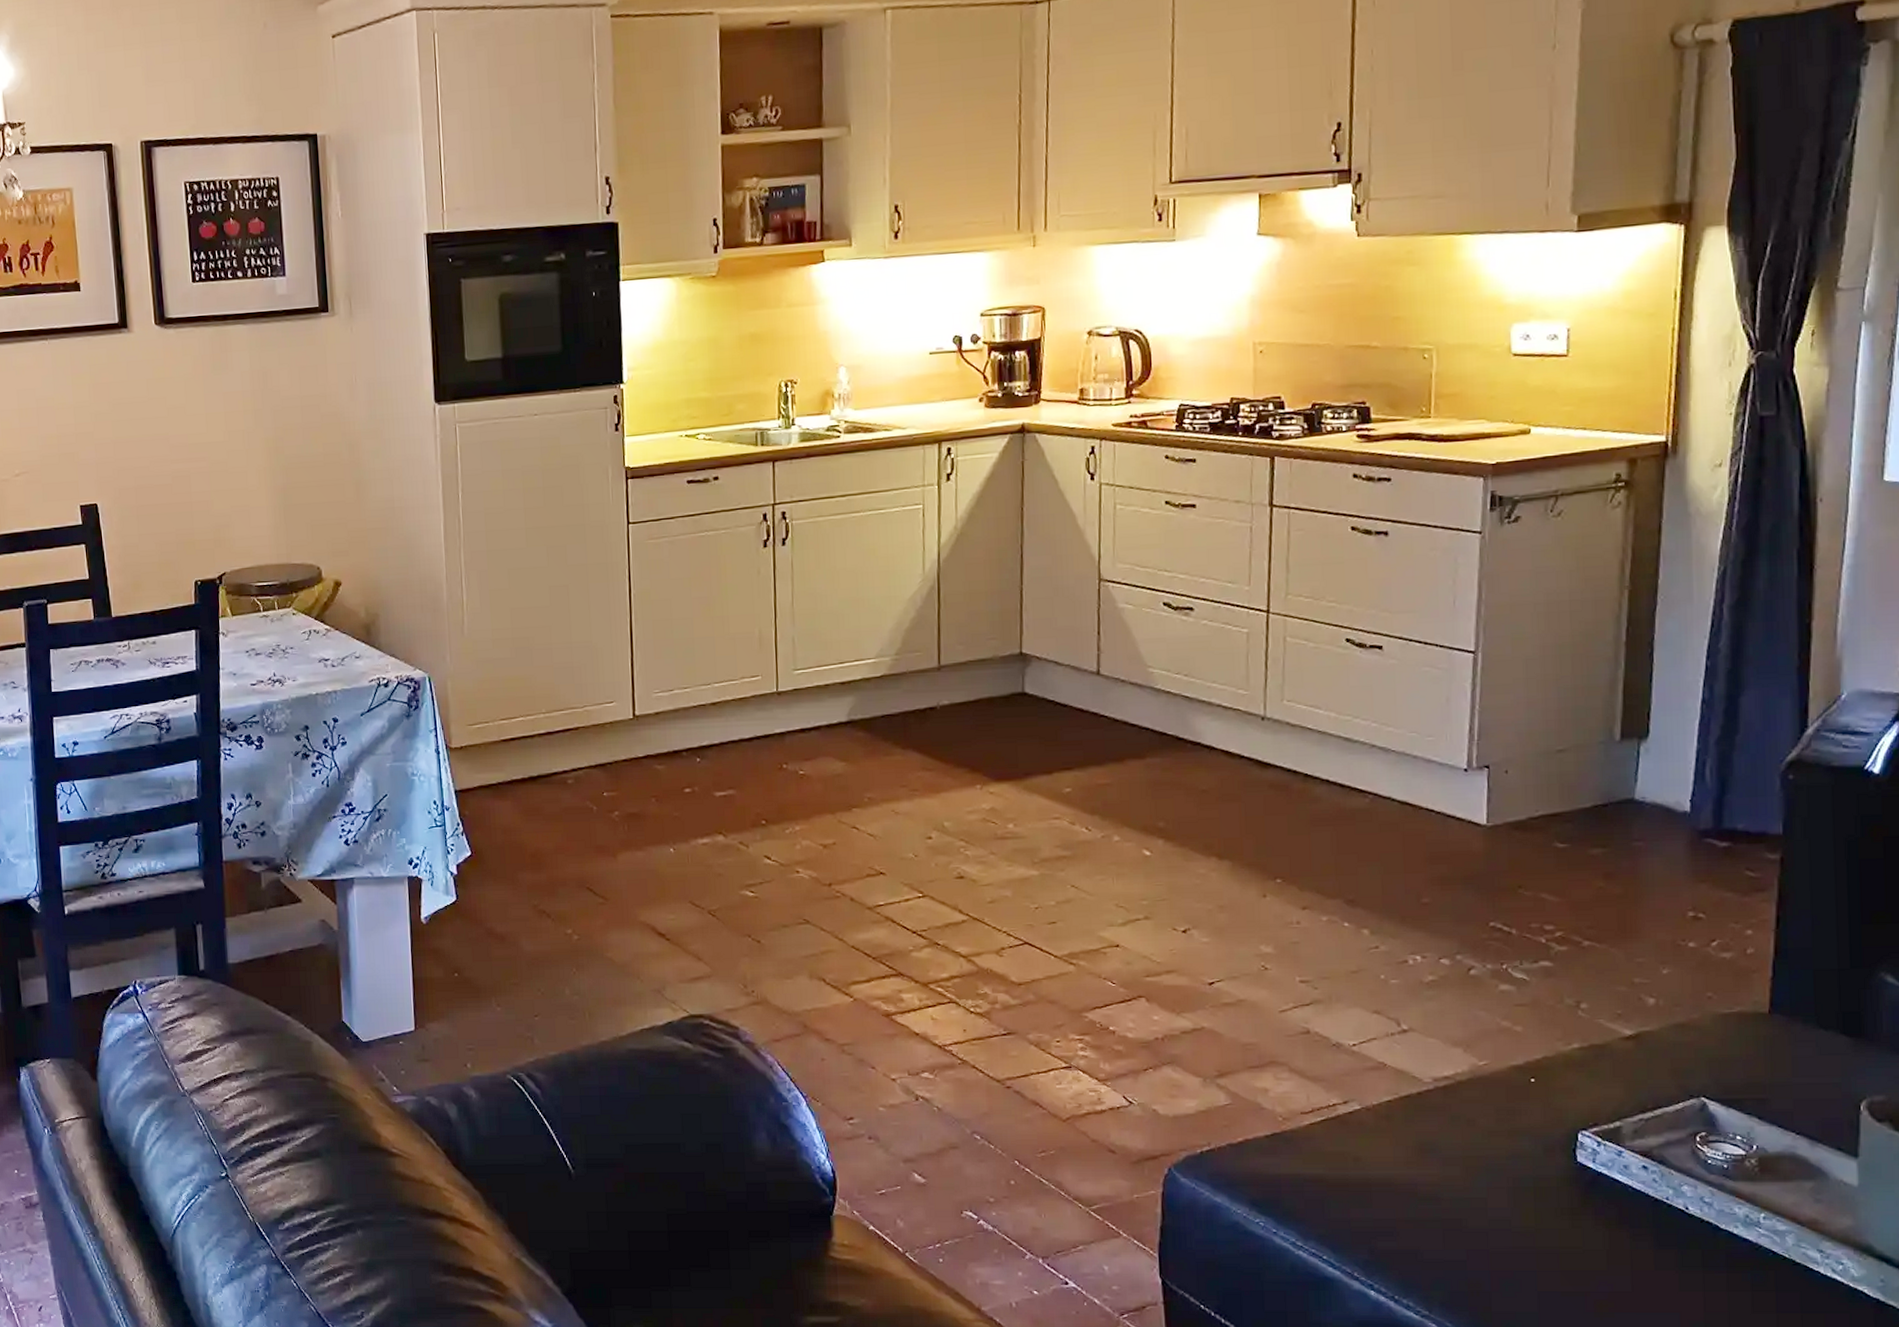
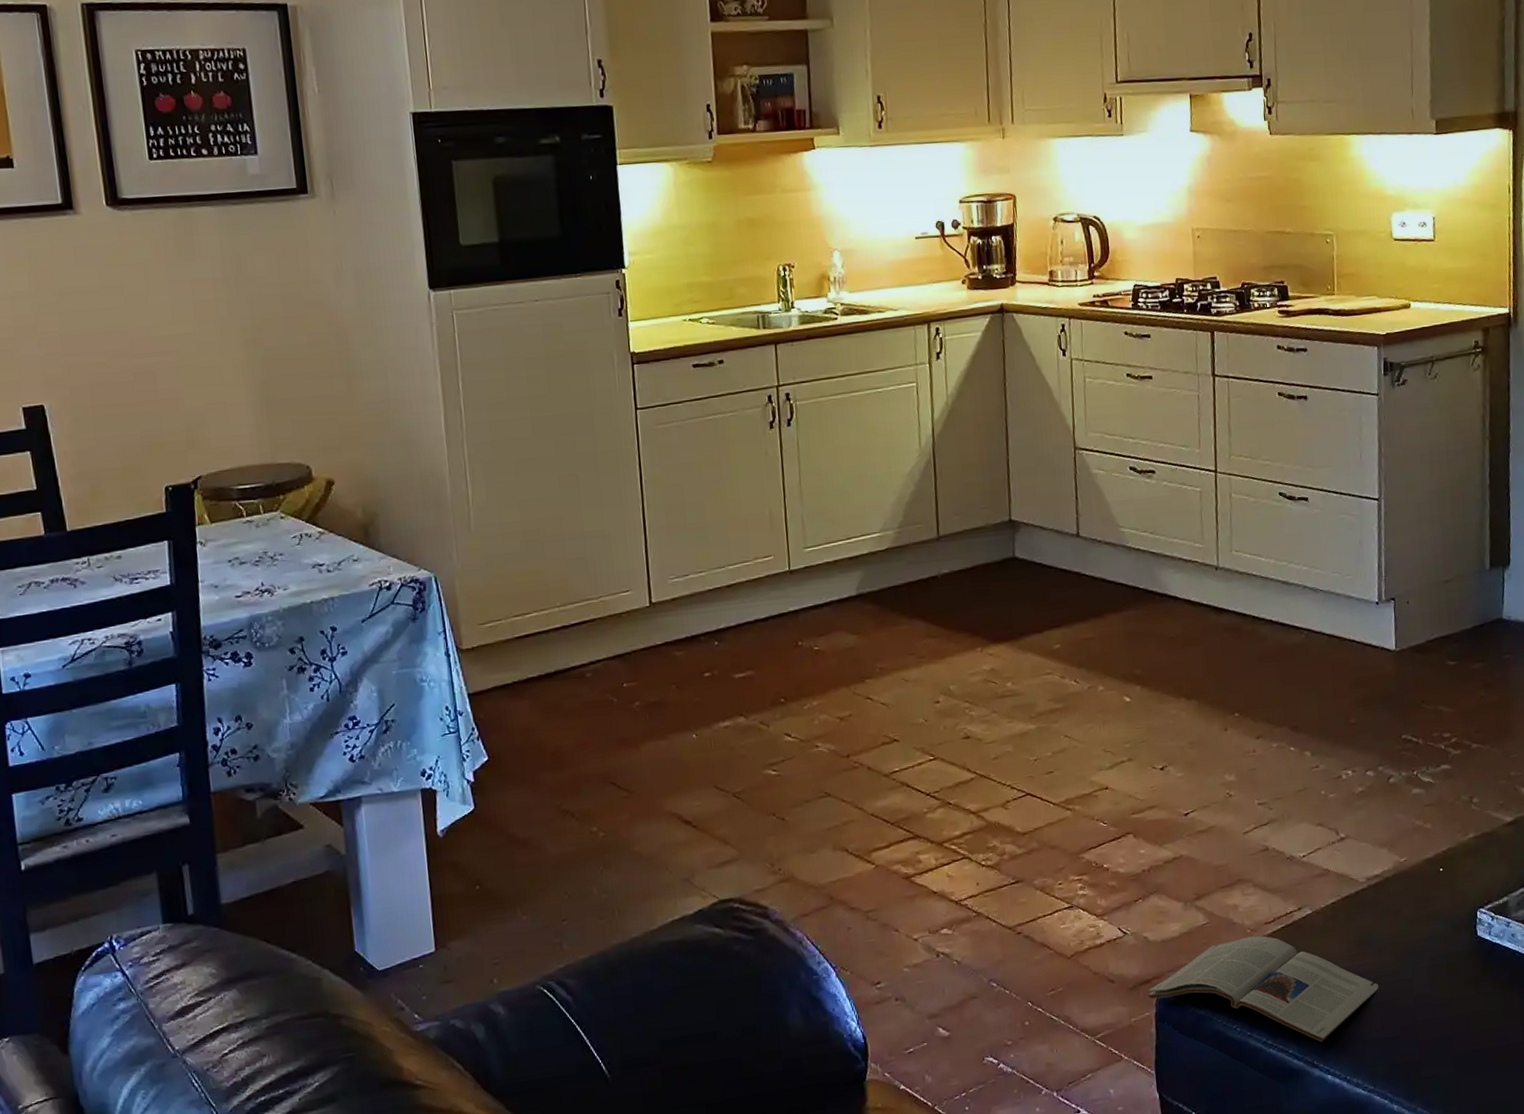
magazine: none [1154,1125,1442,1253] -> present [1148,935,1379,1043]

